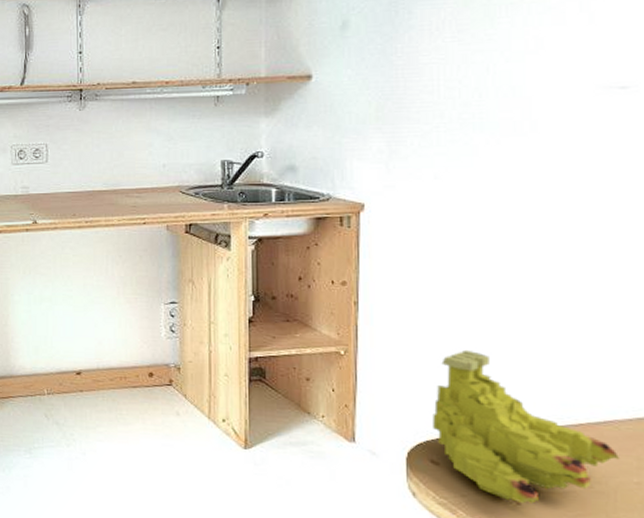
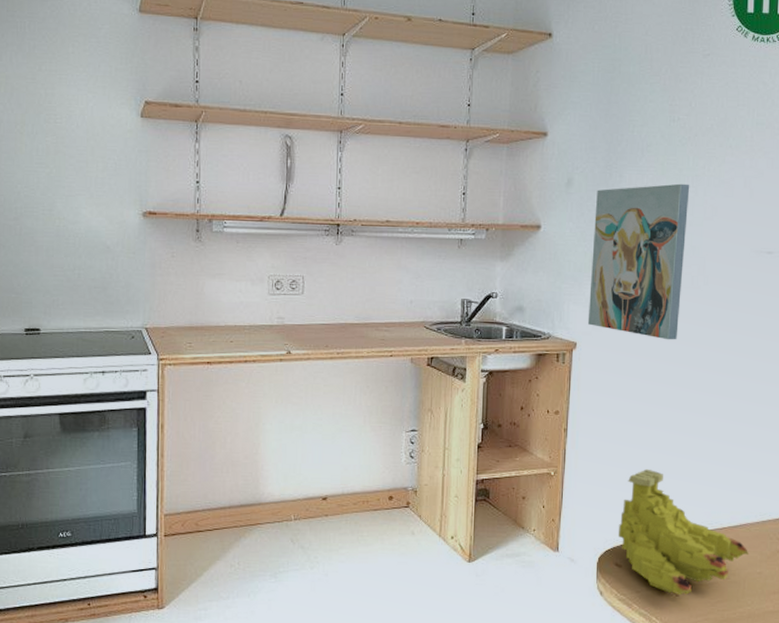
wall art: none [377,14,504,198] -> present [588,183,690,340]

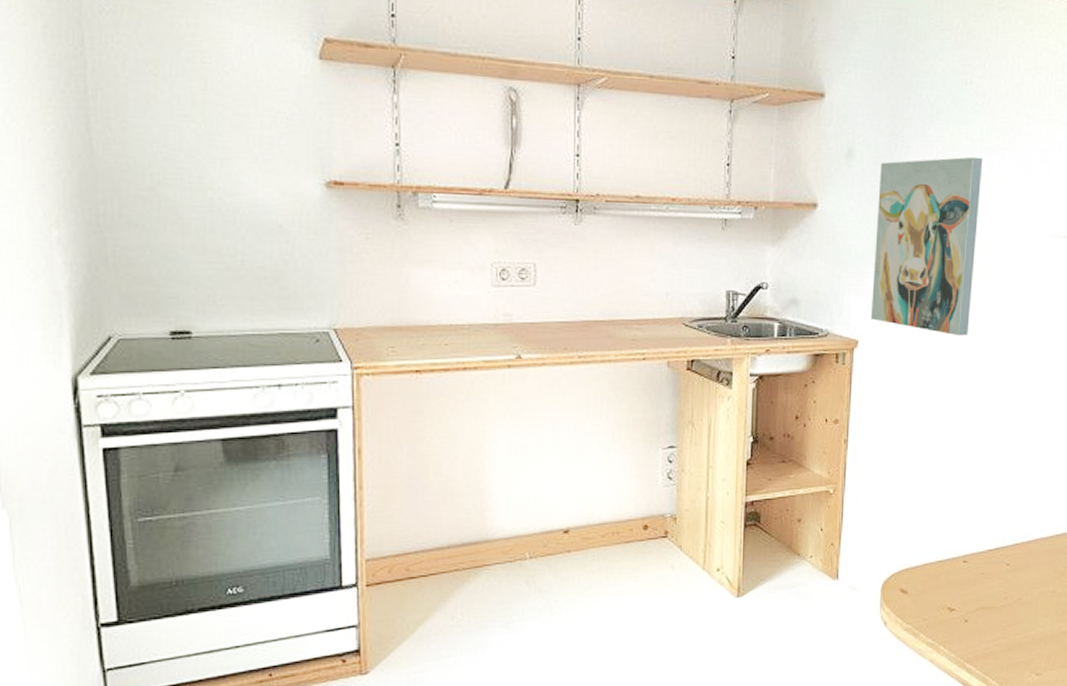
fruit: present [618,468,749,596] -> none [904,482,1043,621]

